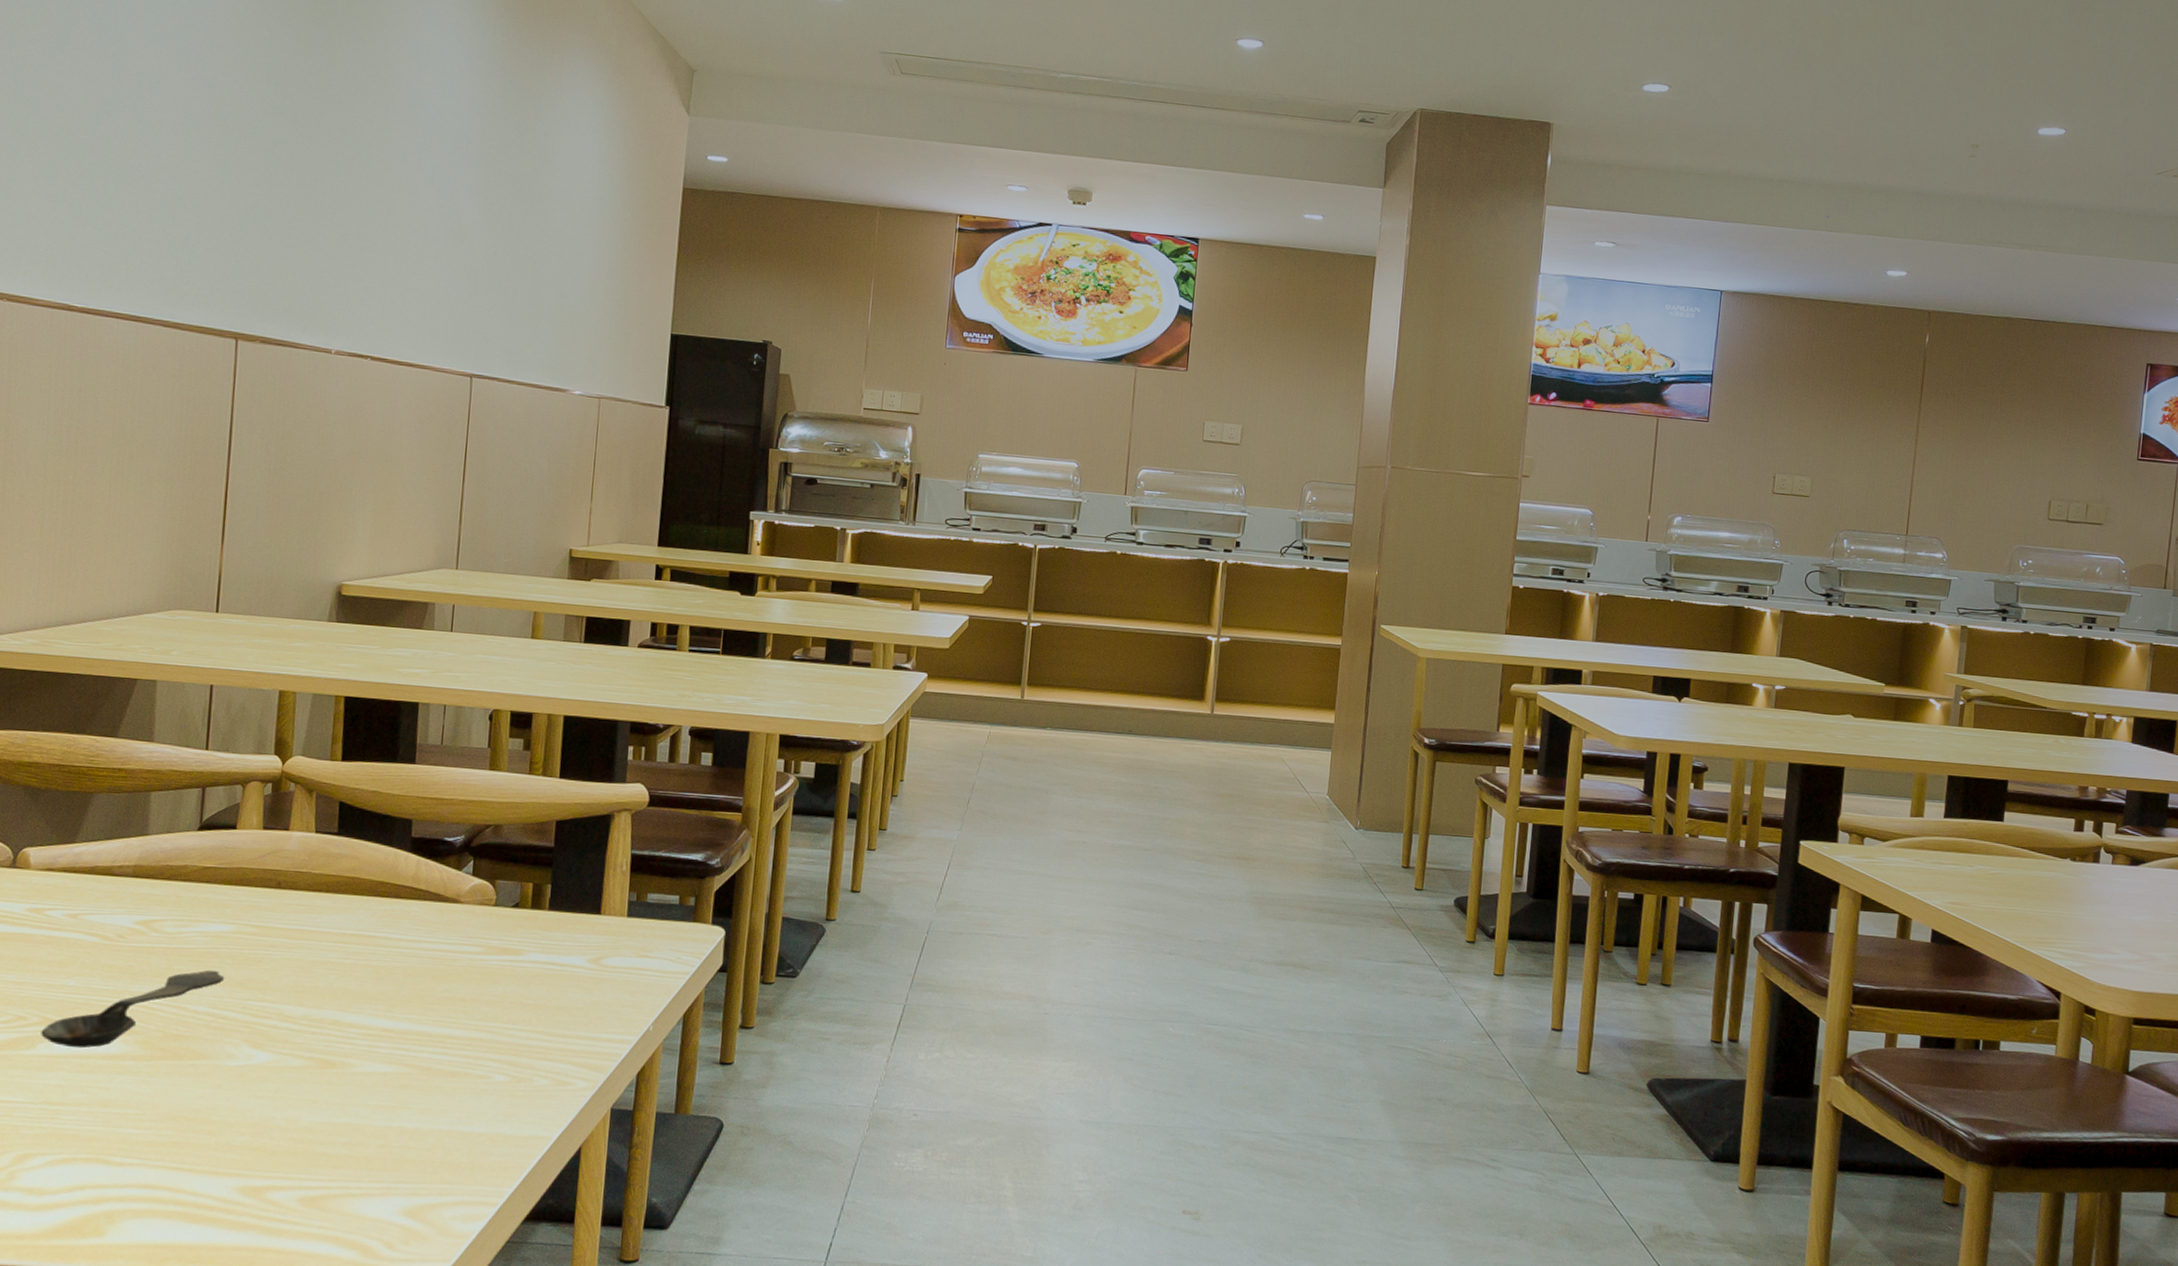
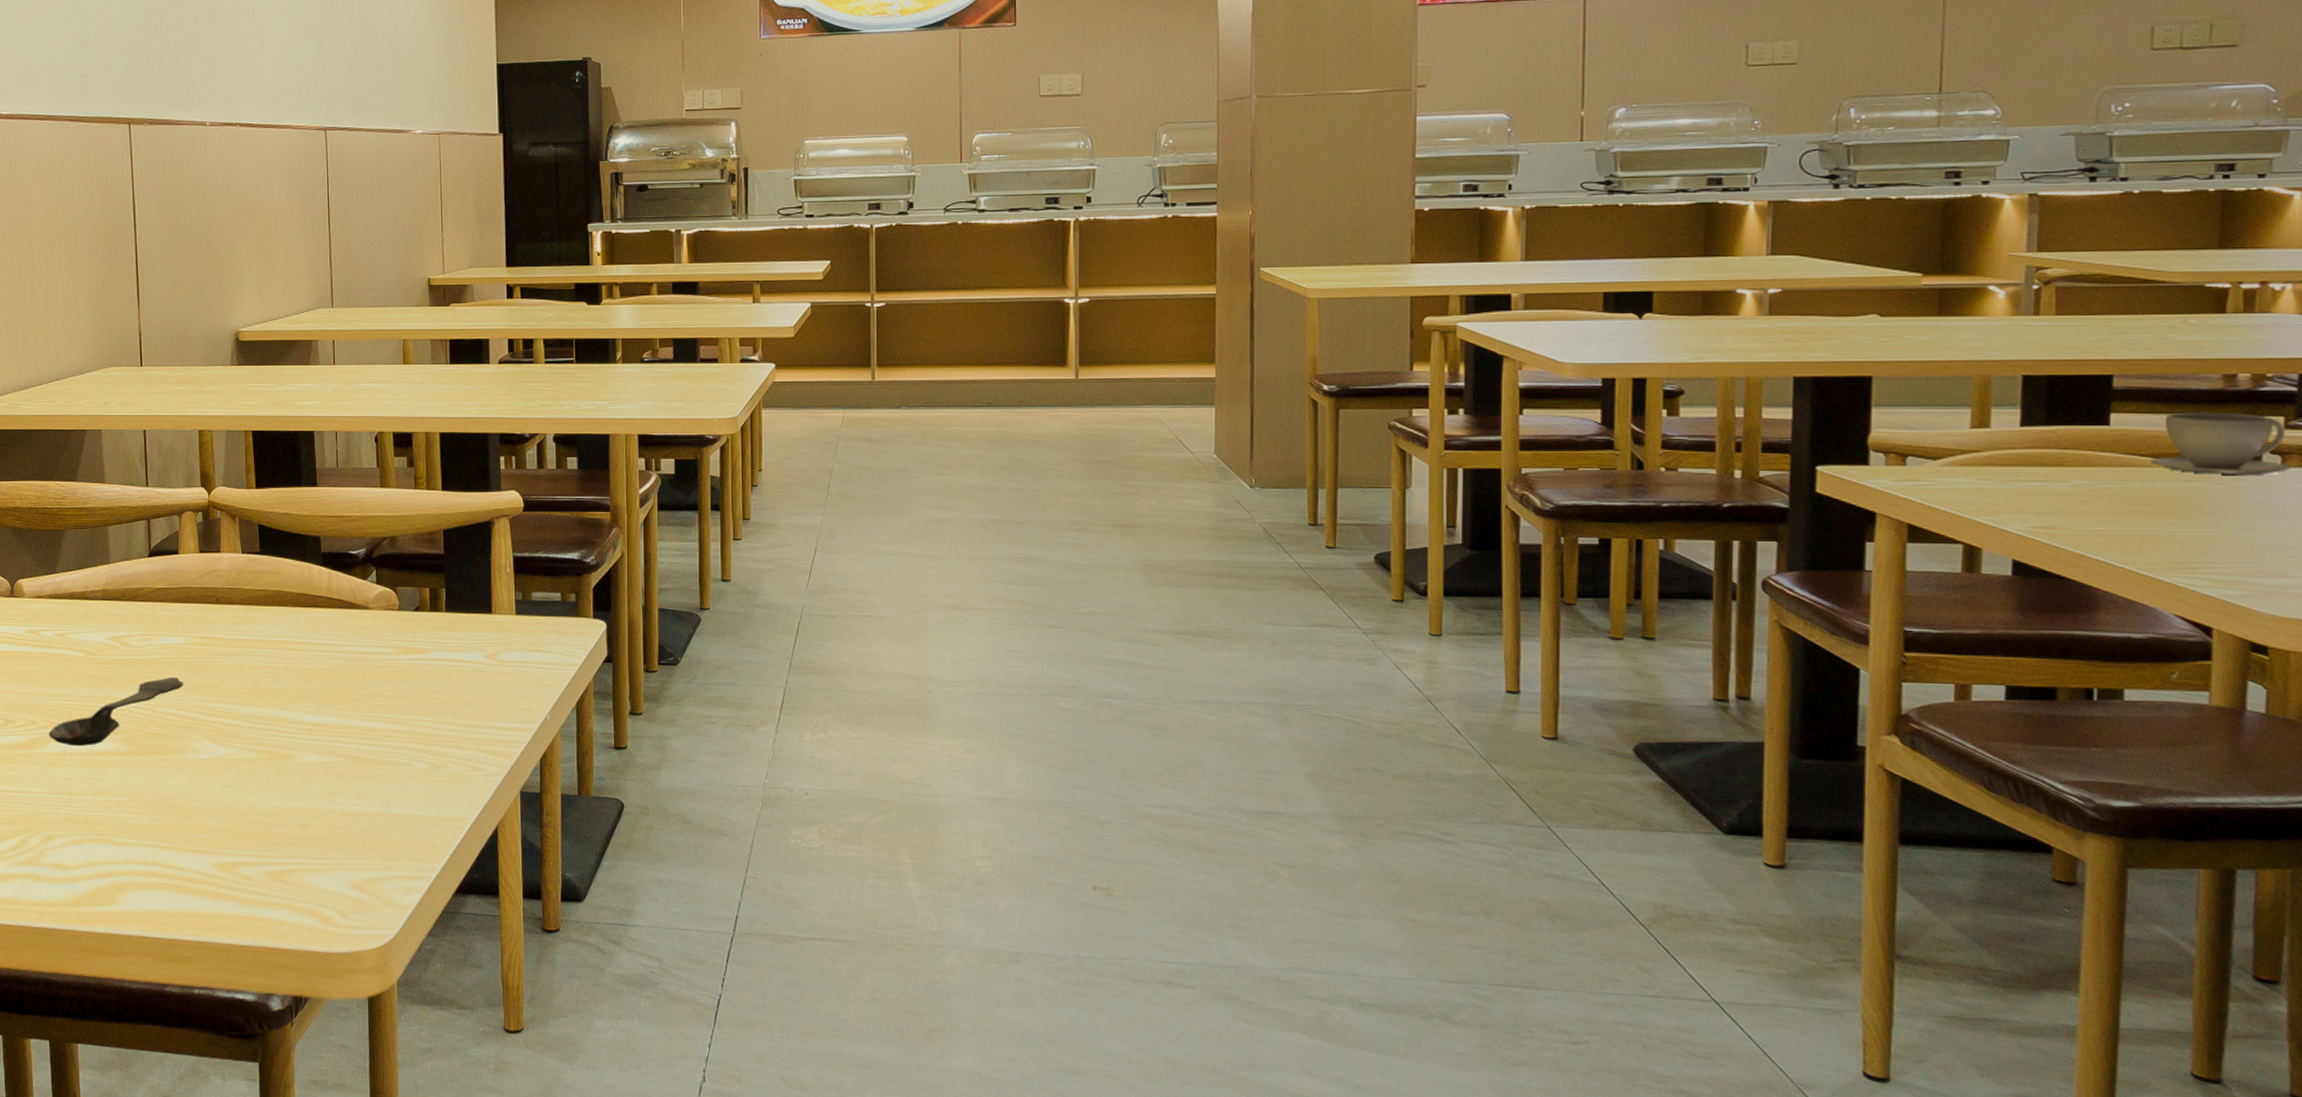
teacup: none [2028,815,2117,870] -> present [2150,412,2290,475]

